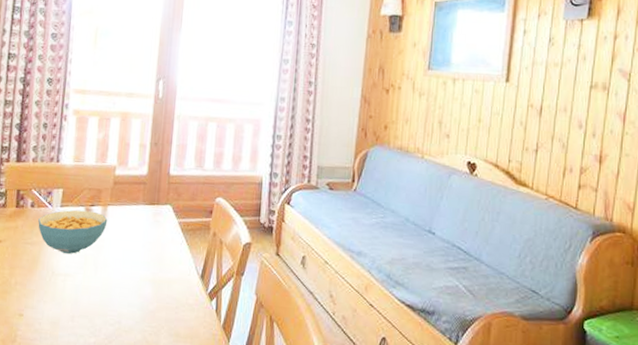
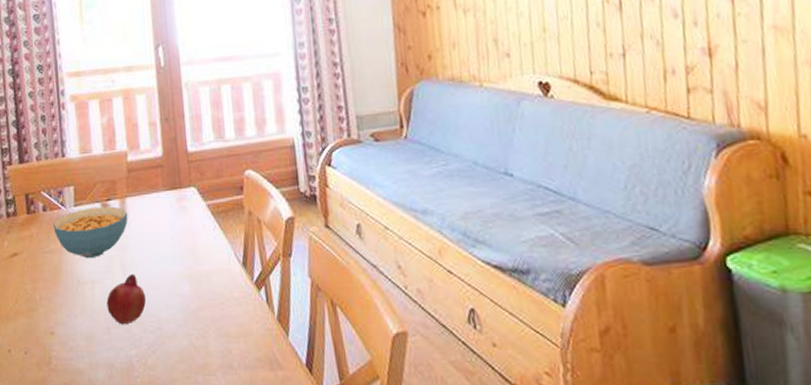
fruit: none [75,272,112,316] -> present [106,273,146,325]

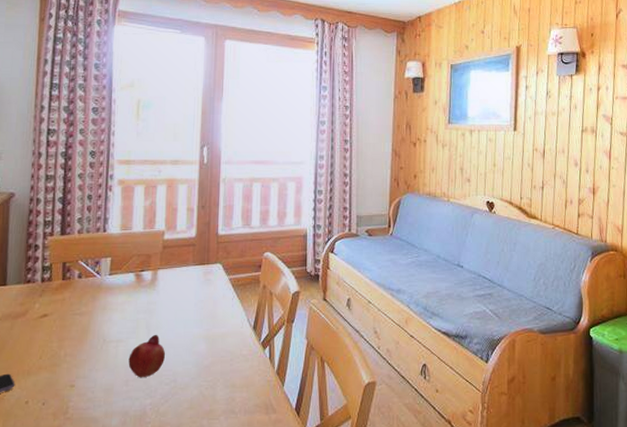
cereal bowl: present [53,206,128,258] -> none [86,276,158,320]

